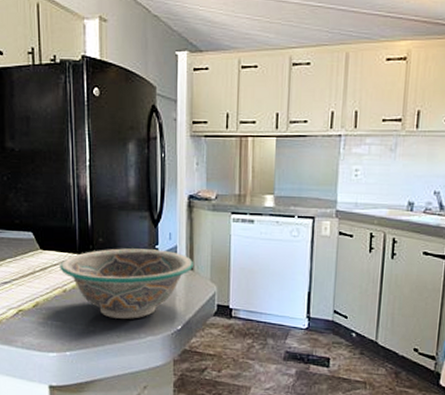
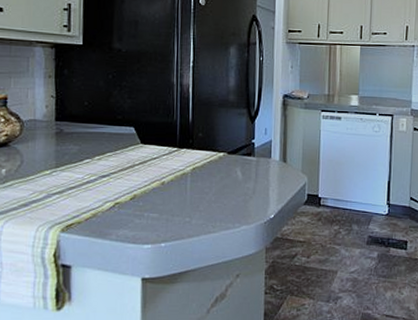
bowl: present [60,248,193,319] -> none [159,142,286,209]

